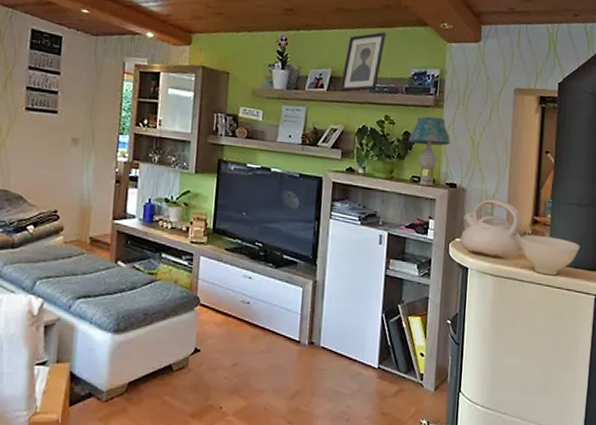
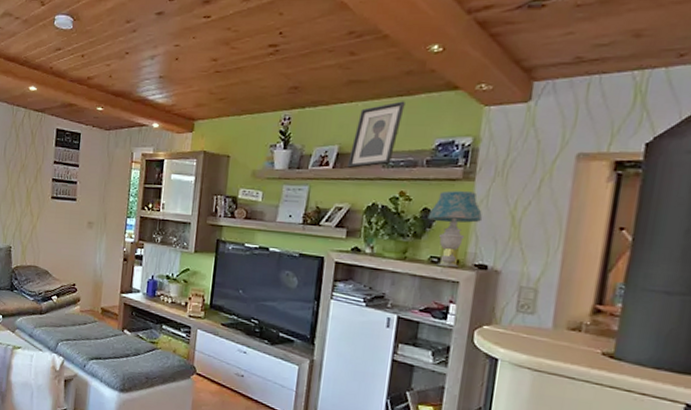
teapot: present [459,199,523,259] -> none [488,283,578,352]
bowl: present [519,234,581,276] -> none [572,326,667,376]

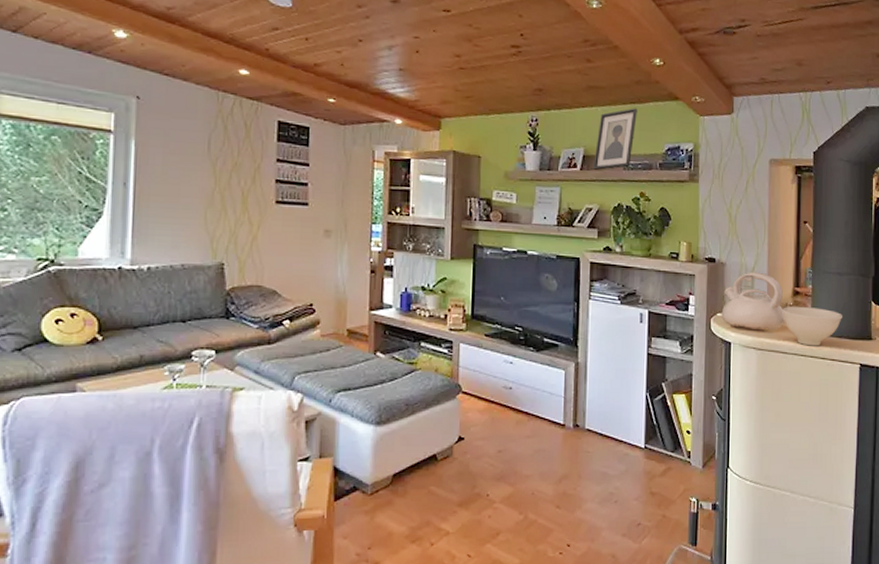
table lamp: present [427,191,483,268] -> none [665,191,708,262]
teapot: none [488,283,578,352] -> present [721,272,786,331]
bowl: none [572,326,667,376] -> present [781,306,843,346]

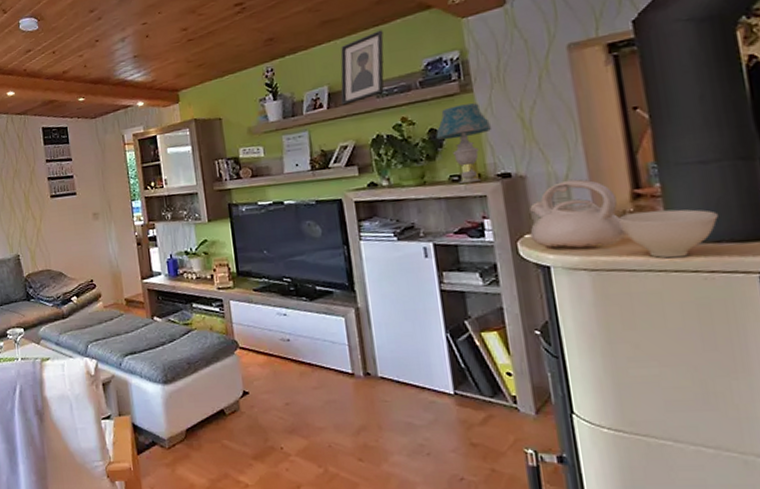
table lamp: none [665,191,708,262] -> present [436,103,492,185]

